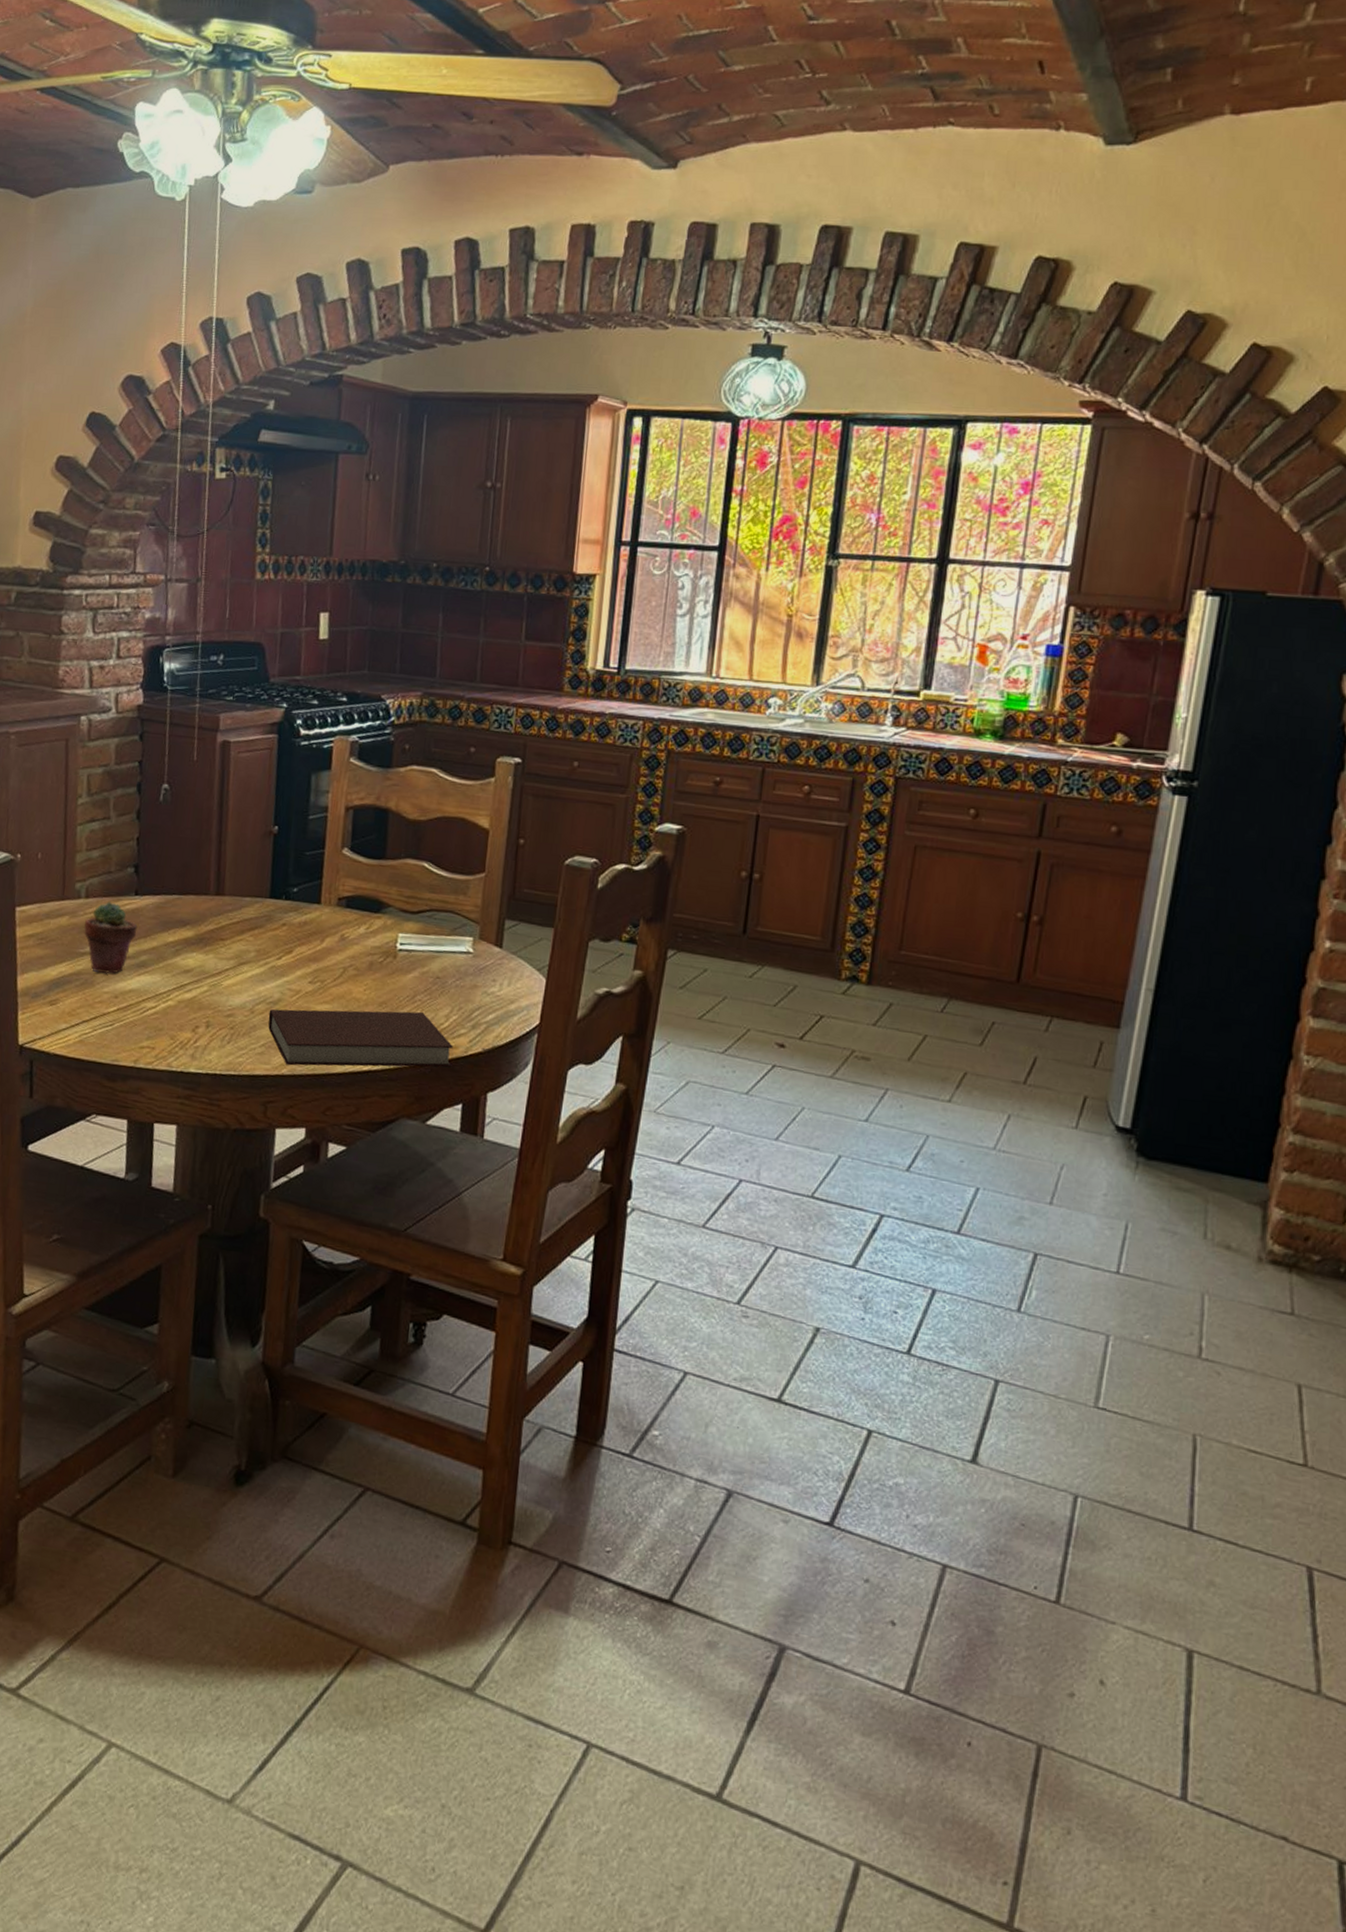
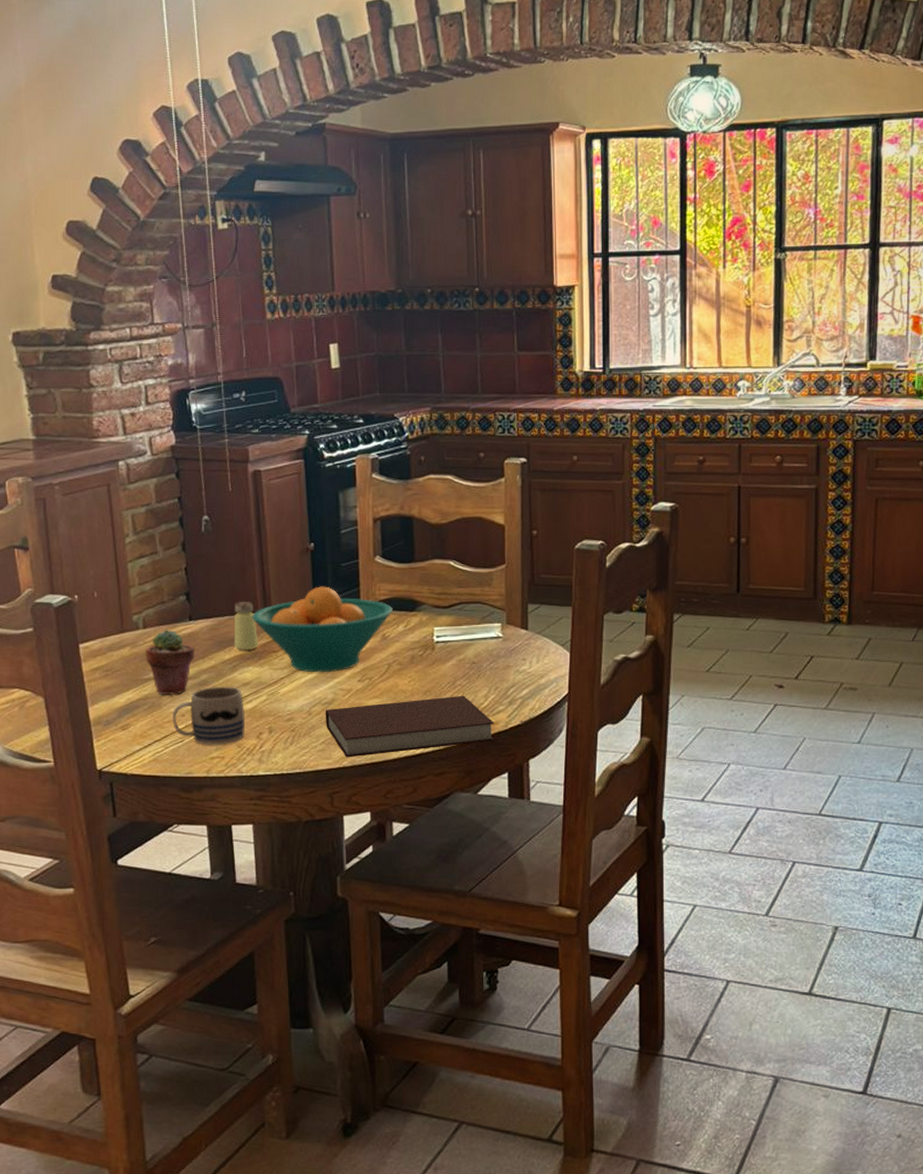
mug: none [104,970,183,1034] -> present [172,686,246,745]
saltshaker: none [180,881,207,935] -> present [234,602,259,651]
fruit bowl: none [202,874,356,970] -> present [252,586,393,673]

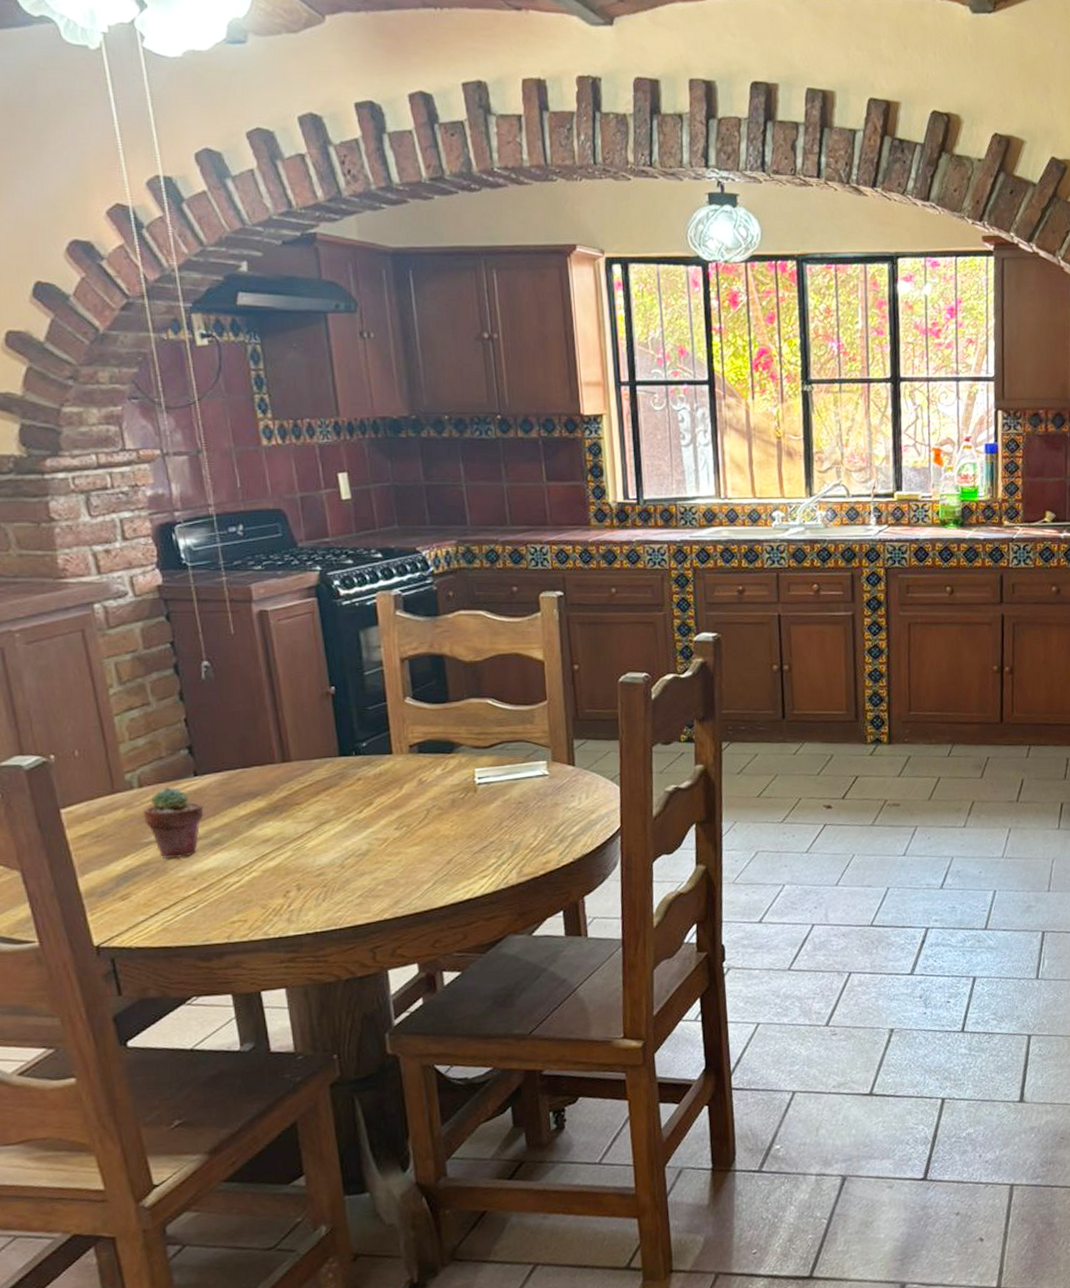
mug: present [172,686,246,745] -> none [181,844,269,909]
saltshaker: present [234,602,259,651] -> none [247,752,279,806]
fruit bowl: present [252,586,393,673] -> none [268,731,428,824]
notebook: present [325,695,495,758] -> none [360,836,548,910]

